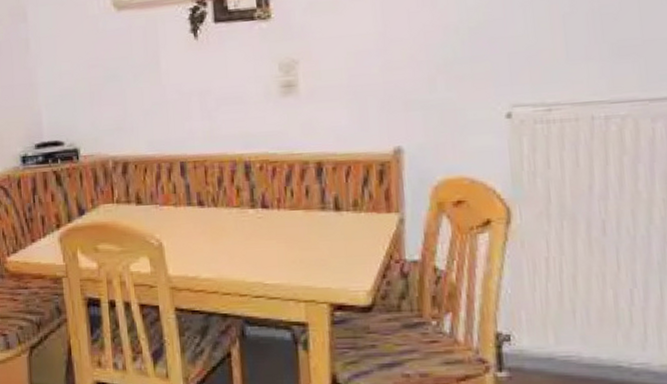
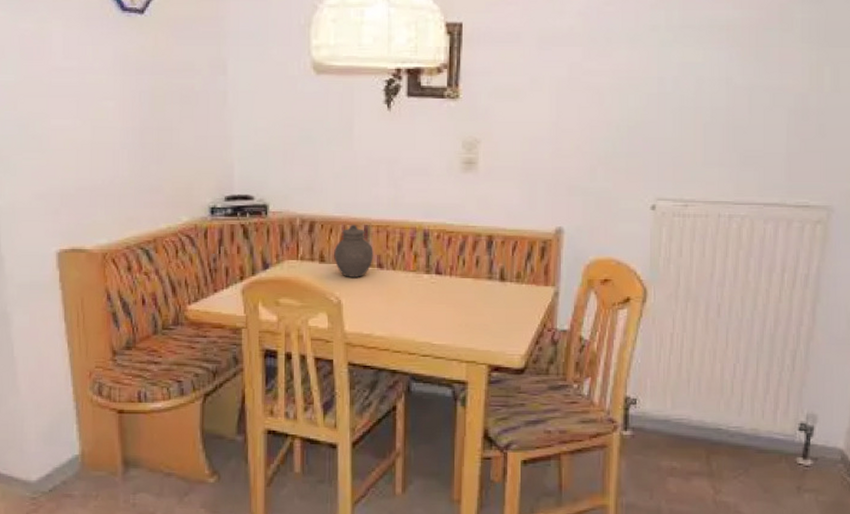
jar: none [150,161,193,218] -> present [334,224,373,277]

